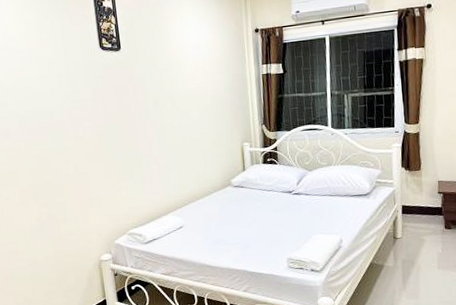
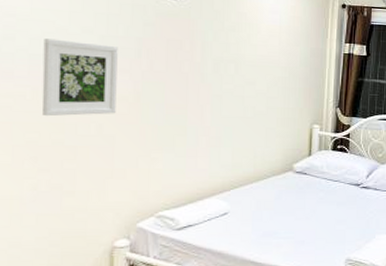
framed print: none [26,99,86,163] -> present [41,38,118,117]

